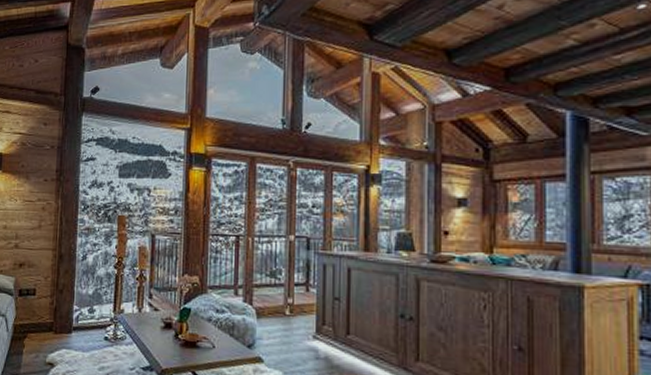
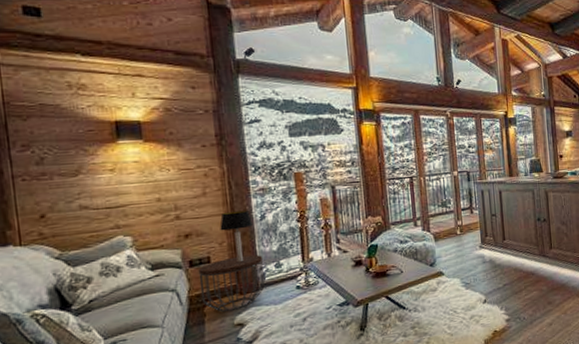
side table: none [23,293,79,348] -> present [198,254,265,312]
table lamp: none [47,247,75,300] -> present [219,210,253,263]

